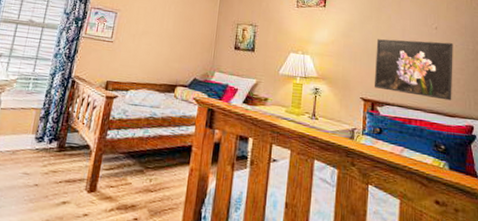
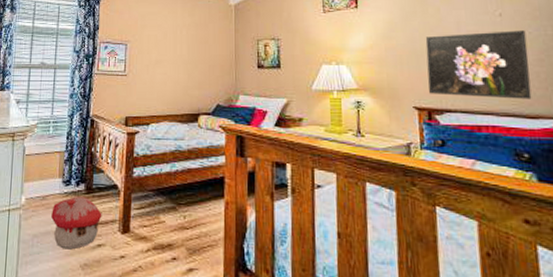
toy house: none [19,153,71,205] -> present [51,197,102,250]

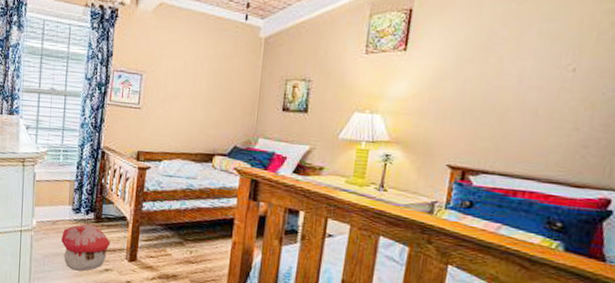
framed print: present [425,30,532,100] -> none [468,88,599,167]

